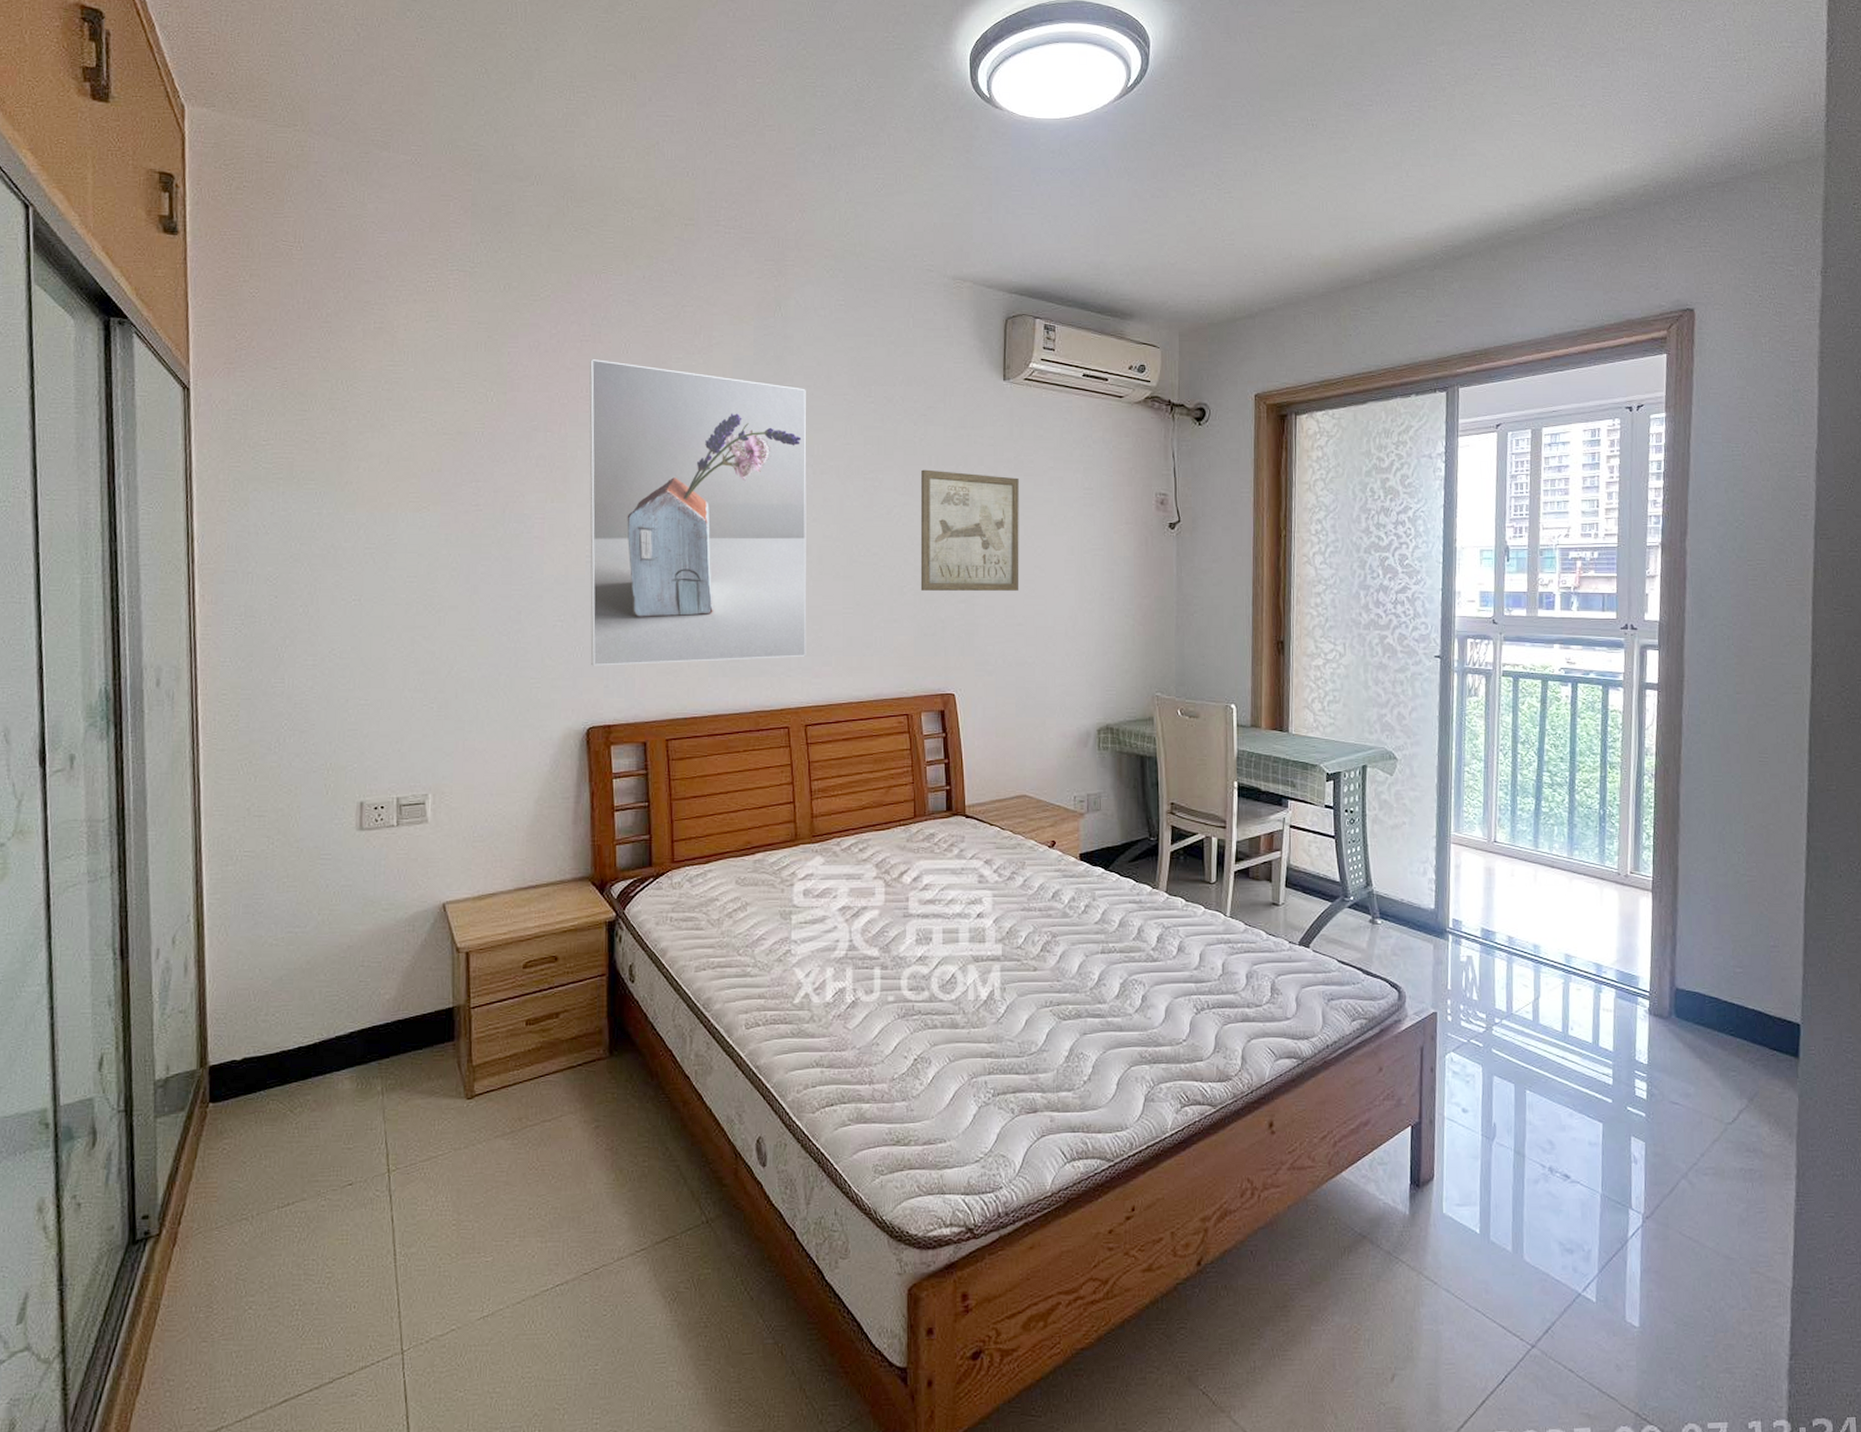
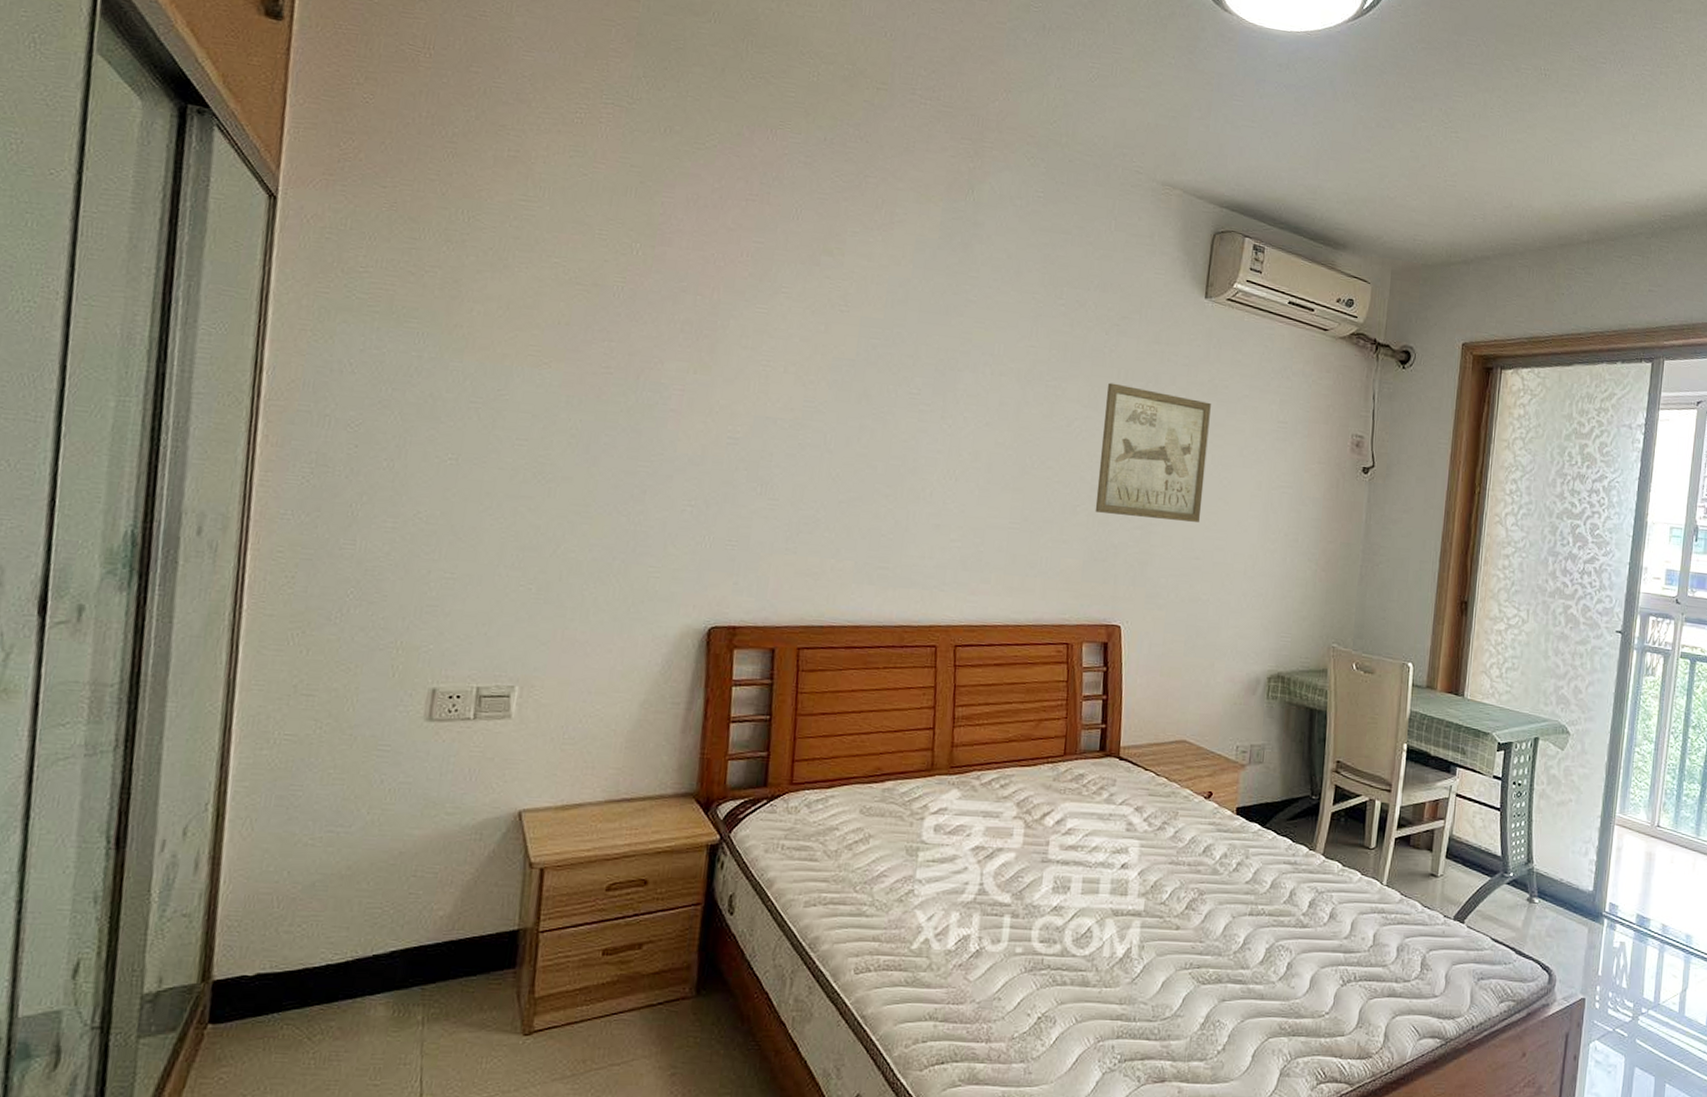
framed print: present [589,359,807,666] -> none [721,221,992,571]

